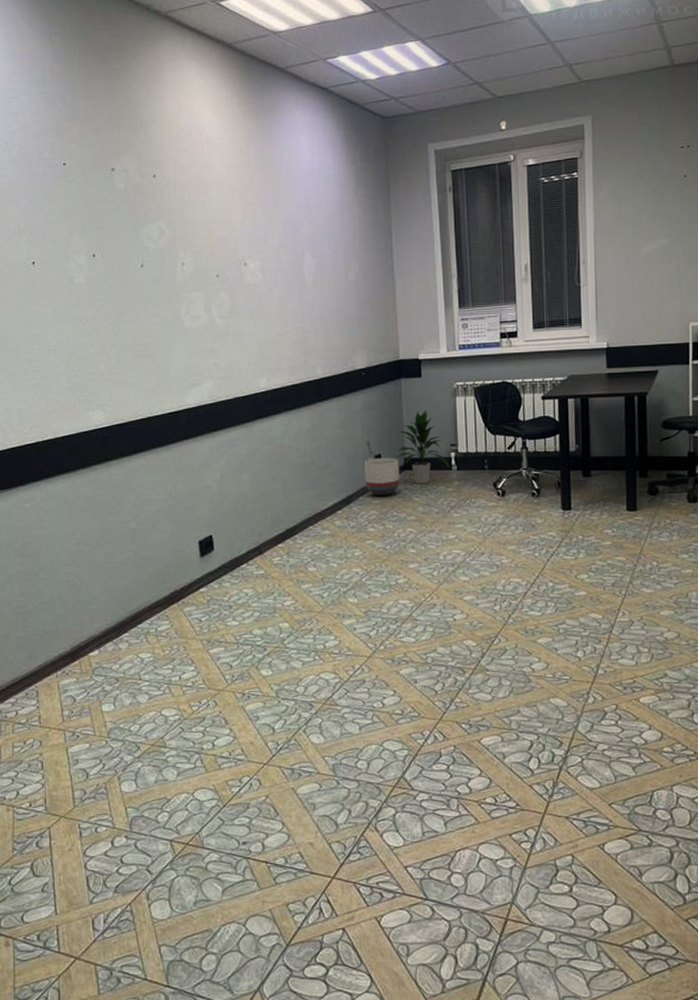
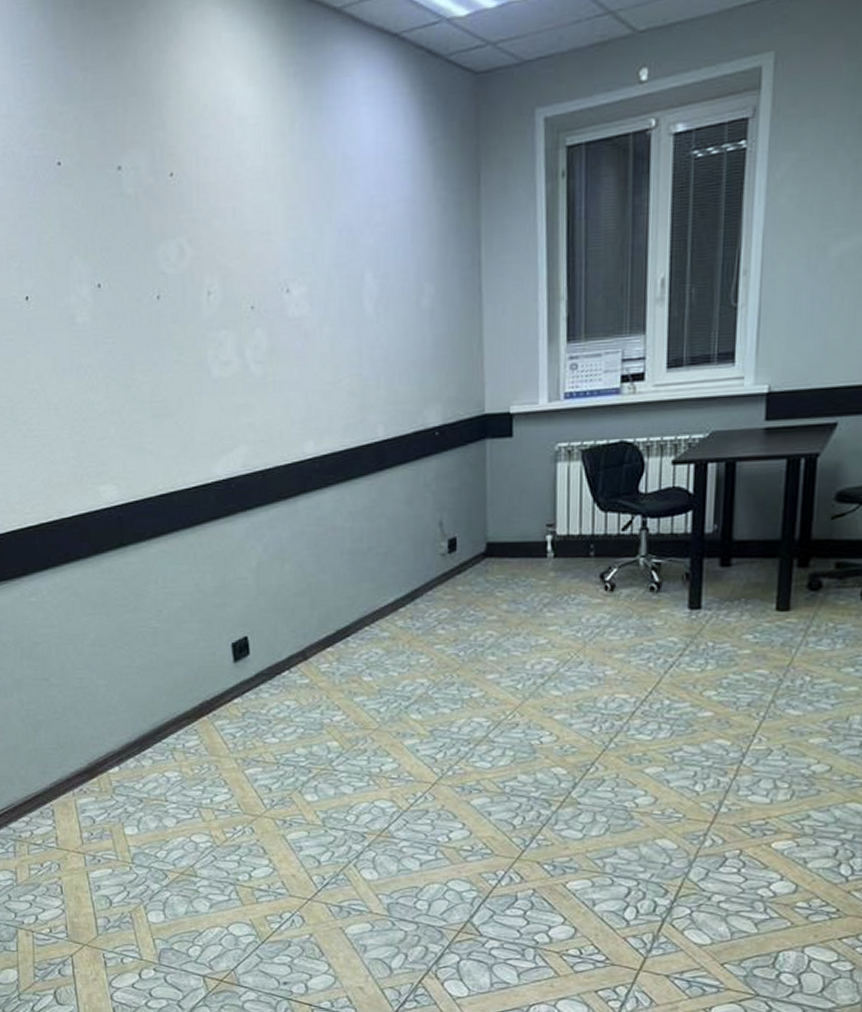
planter: present [365,458,400,496] -> none [435,542,479,591]
indoor plant: present [395,409,451,485] -> none [475,479,545,576]

